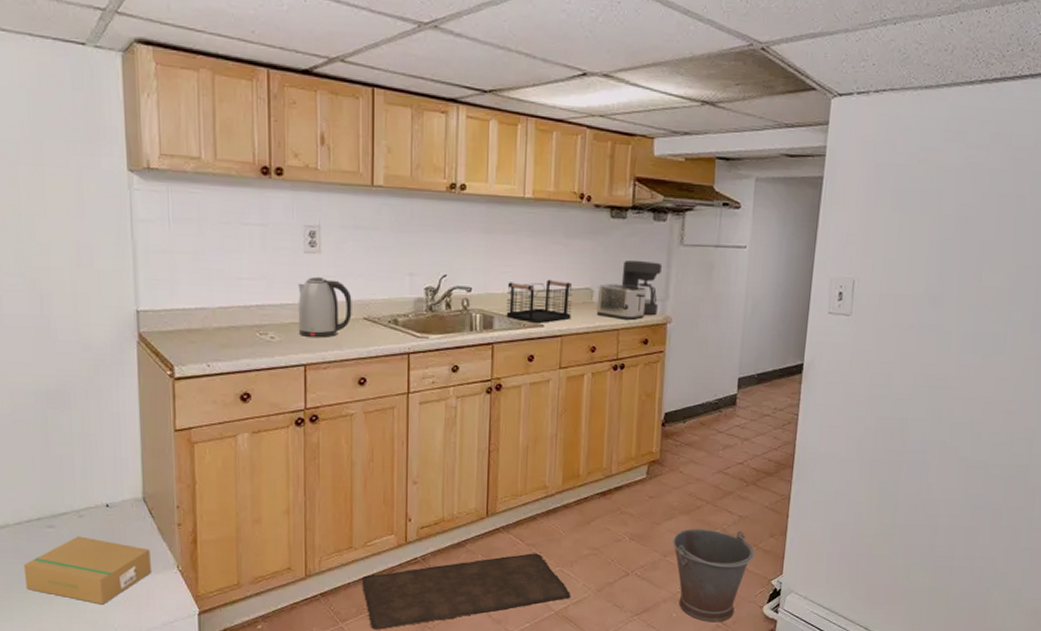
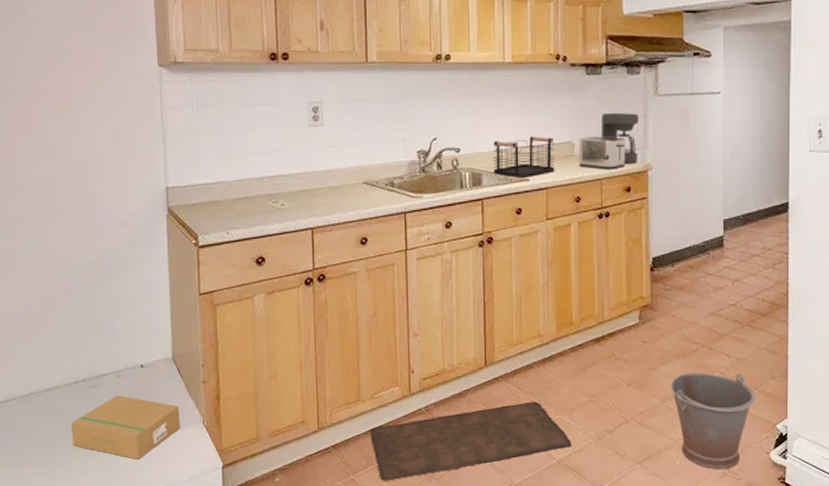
kettle: present [298,276,352,338] -> none [304,147,353,203]

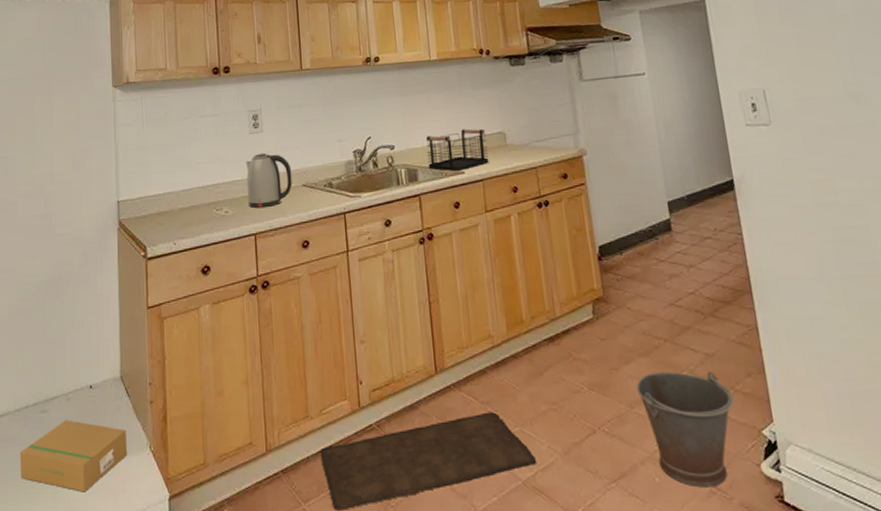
kettle: none [304,147,353,203] -> present [245,152,293,209]
toaster: present [578,136,626,170] -> none [509,124,559,158]
coffee maker: present [600,112,639,165] -> none [530,99,572,151]

